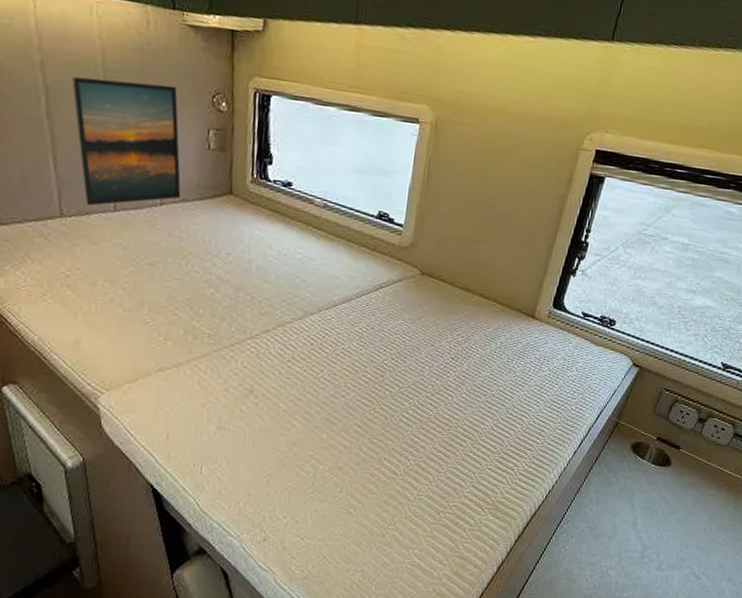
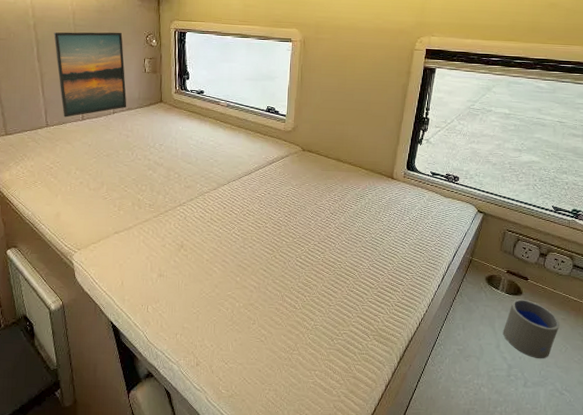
cup: none [642,470,709,540] -> present [503,299,560,359]

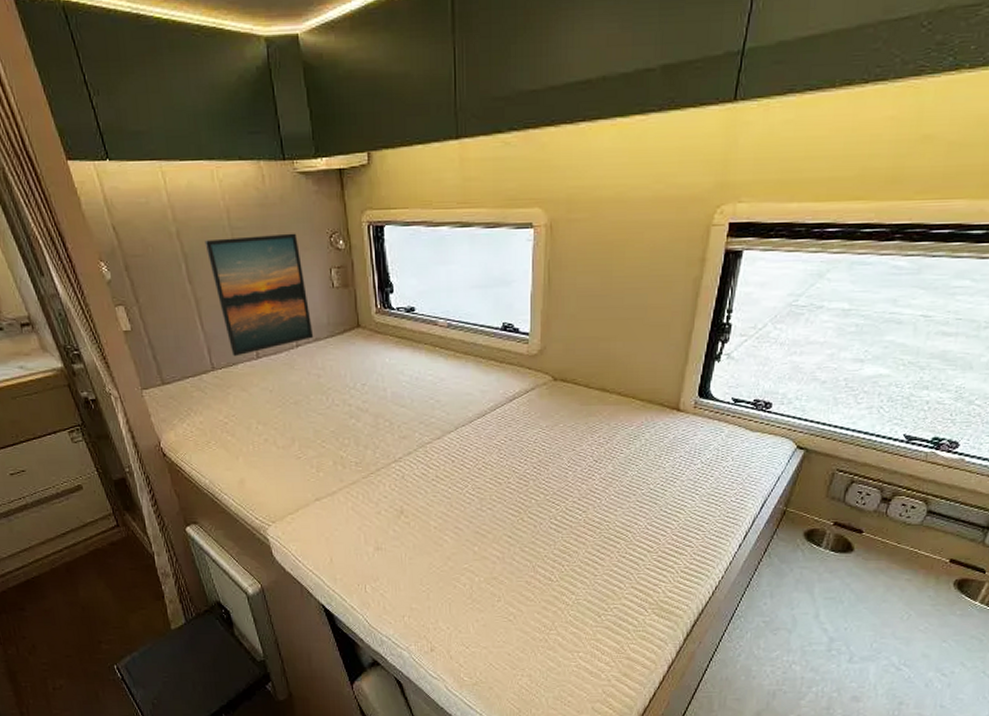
cup: present [503,299,560,359] -> none [824,557,903,630]

